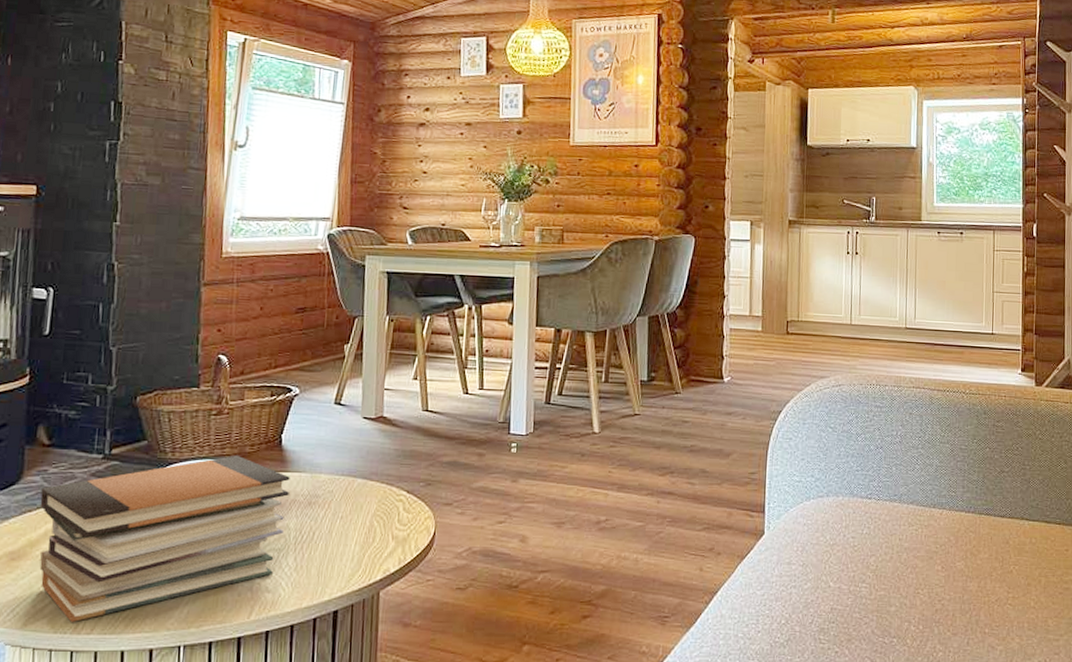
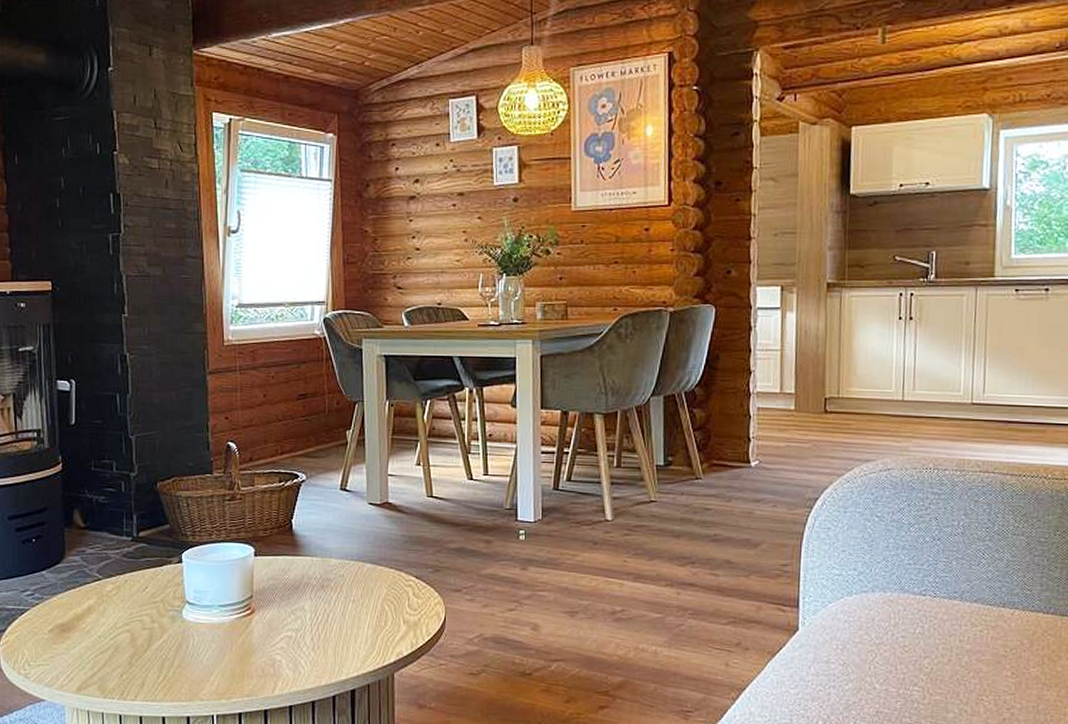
book stack: present [39,455,290,623] -> none [82,539,303,690]

